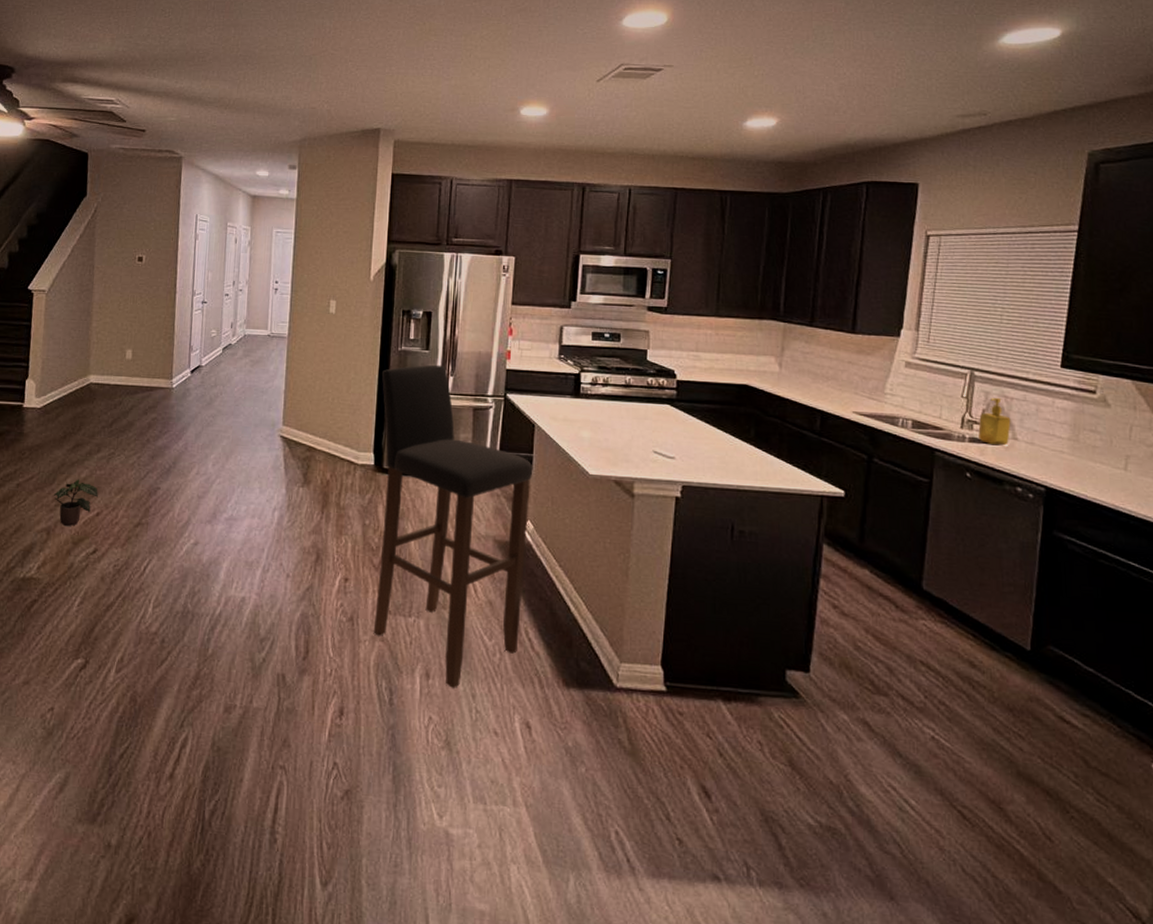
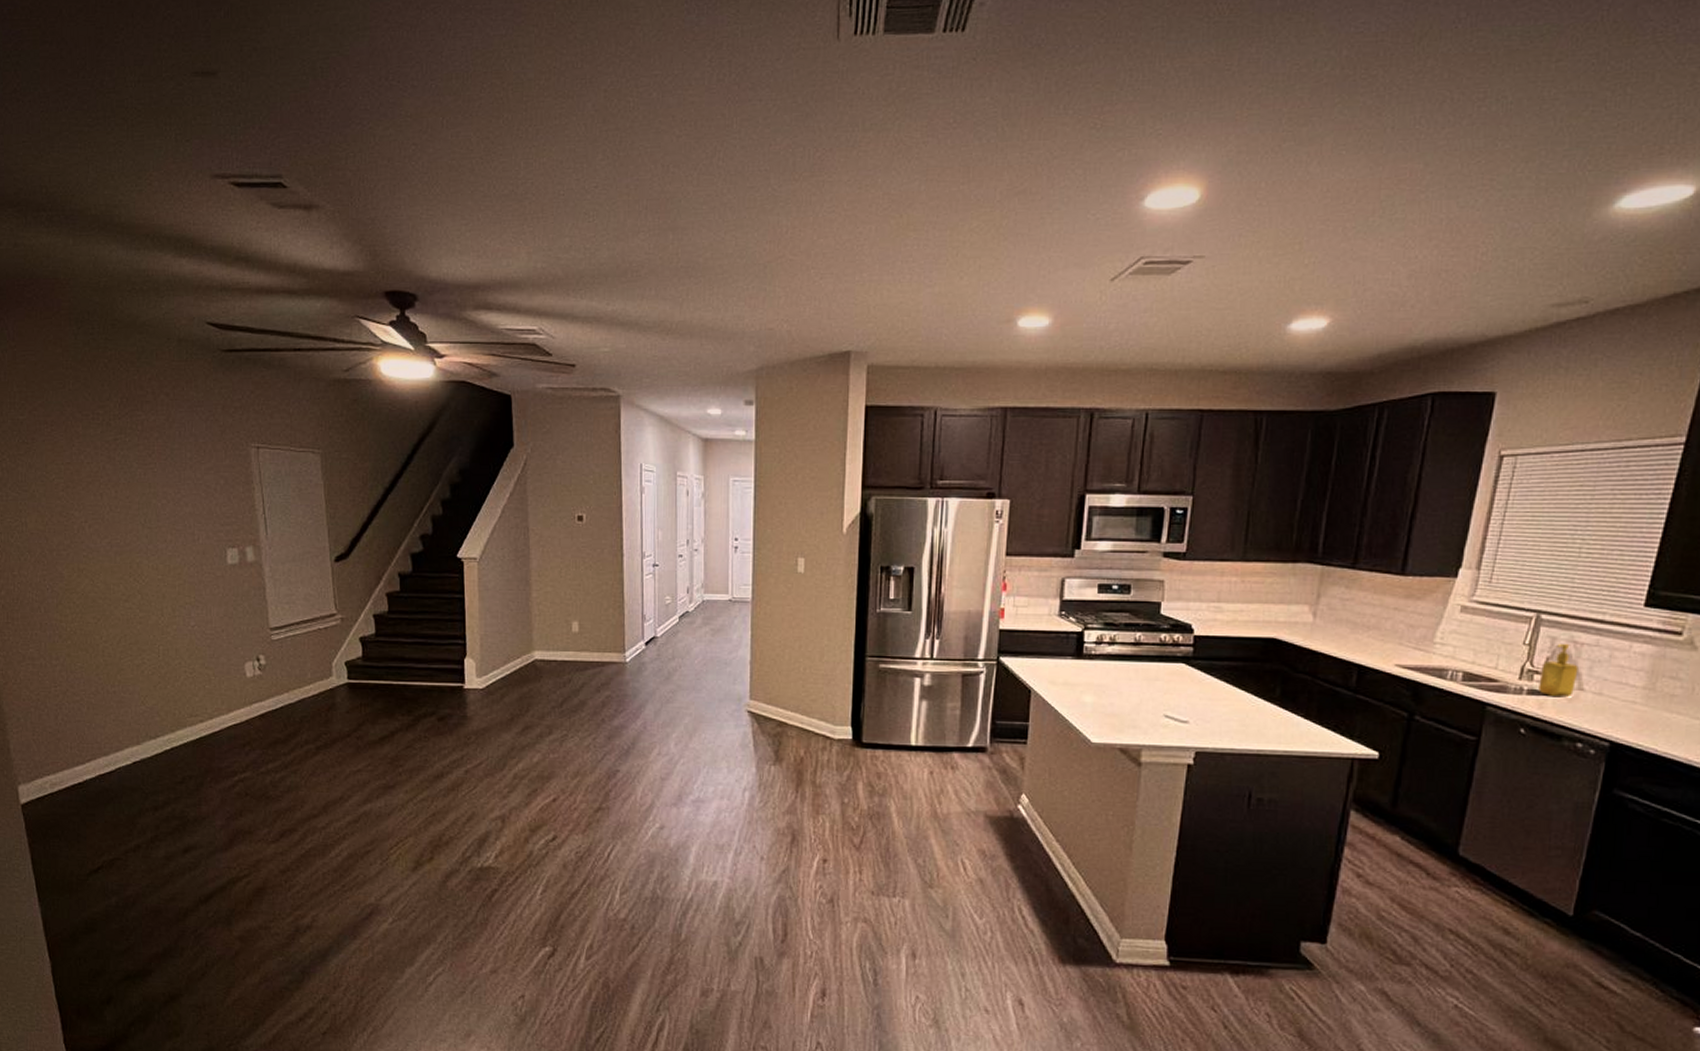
potted plant: present [52,479,98,526] -> none [504,763,553,813]
bar stool: present [373,364,533,688] -> none [855,627,1029,967]

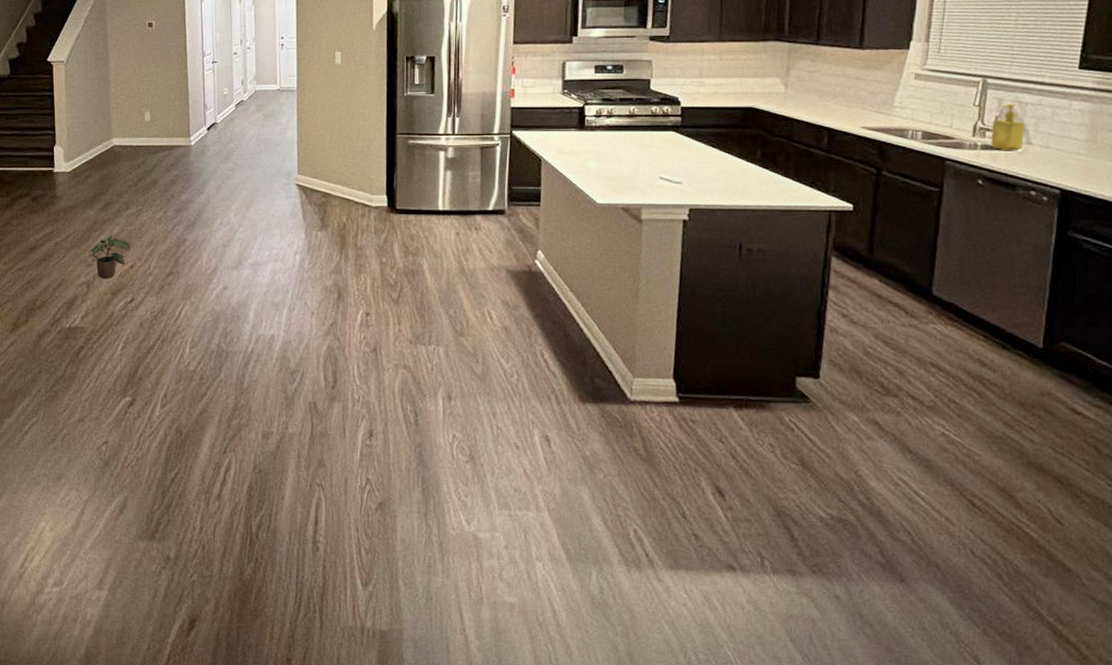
potted plant: none [504,763,553,813] -> present [88,235,130,278]

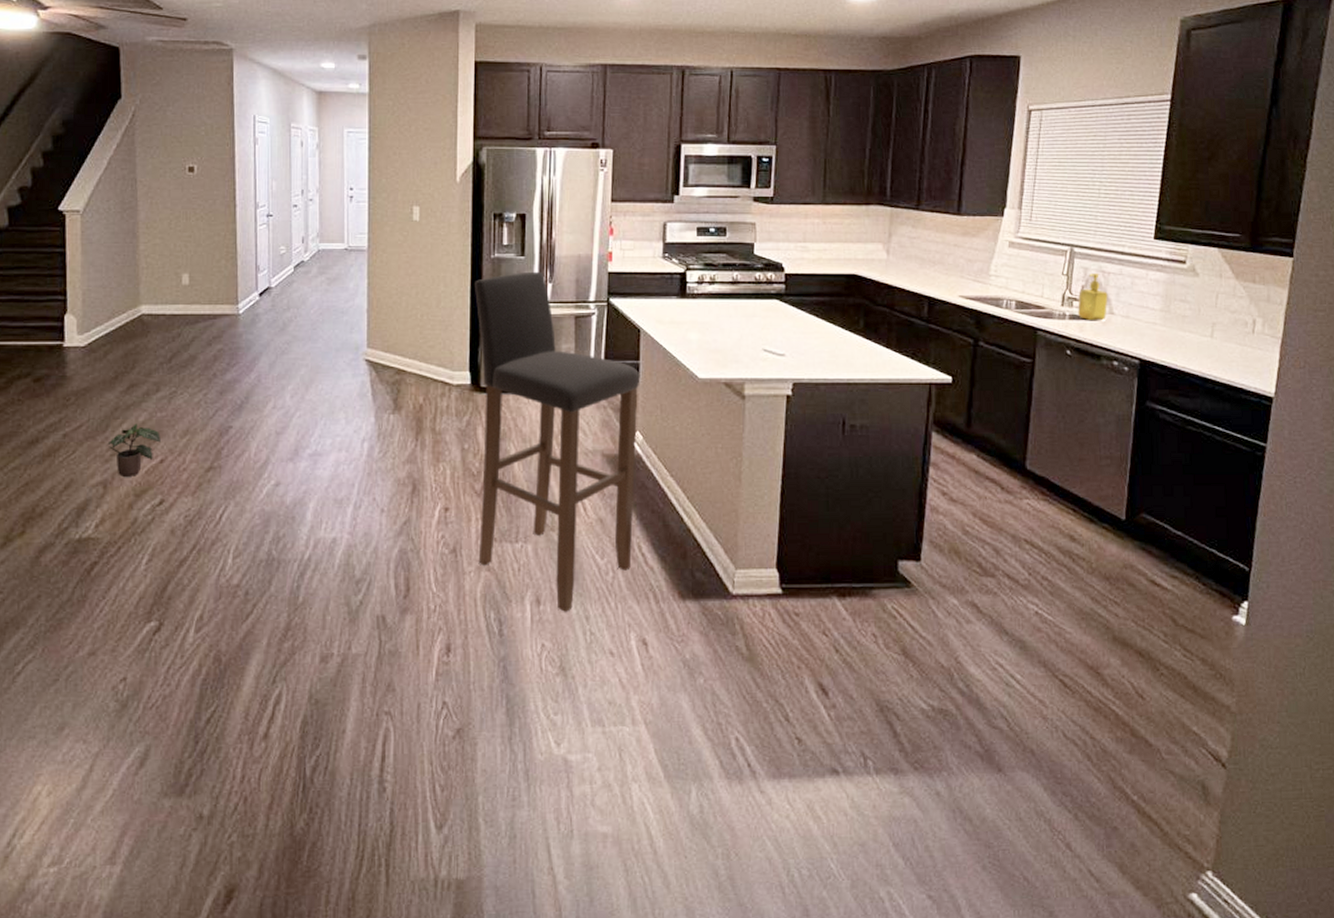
bar stool: none [390,107,542,408] -> present [475,271,640,612]

